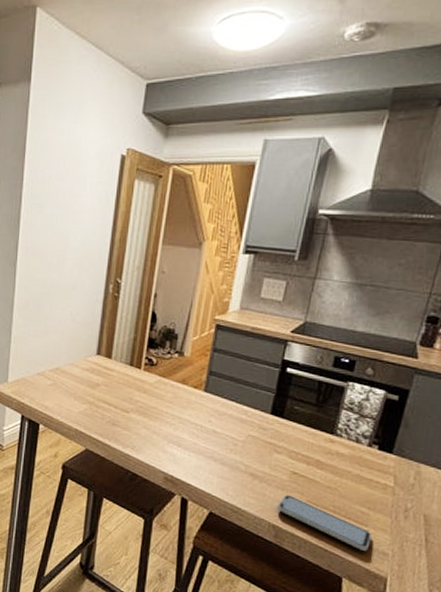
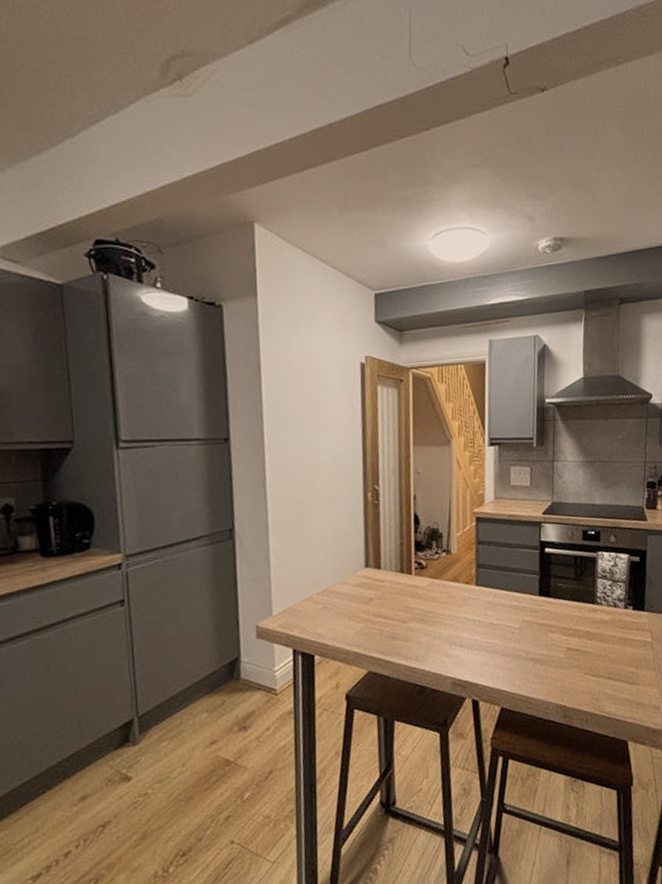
smartphone: present [278,494,372,551] -> none [561,671,644,710]

